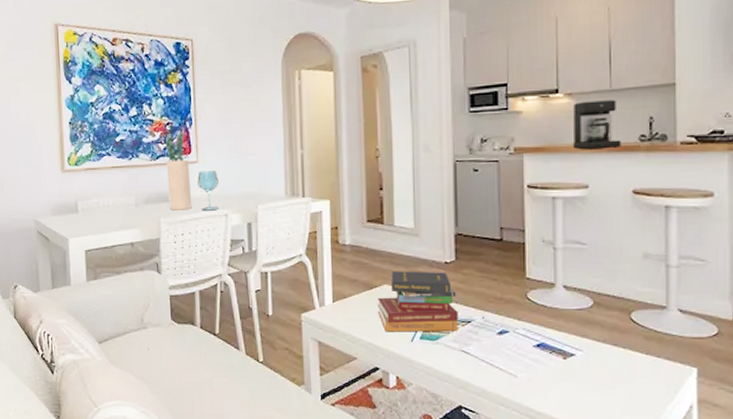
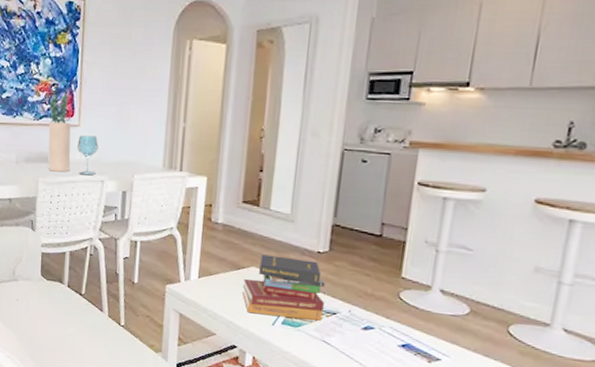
coffee maker: present [572,100,621,150] -> none [475,98,534,153]

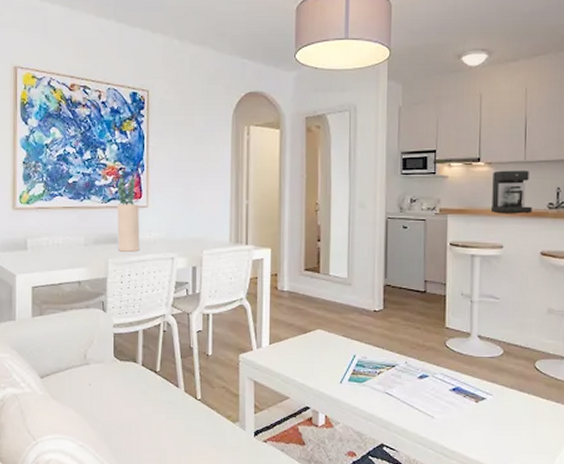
wine glass: present [77,135,99,176] -> none [146,215,168,254]
books: present [242,254,325,321] -> none [310,317,384,375]
coffee maker: none [475,98,534,153] -> present [490,170,532,214]

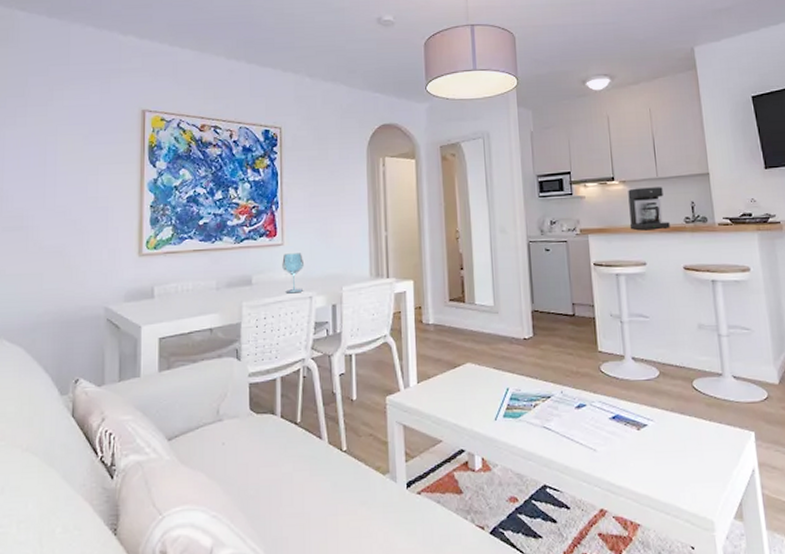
vase: present [116,171,140,253] -> none [250,208,276,295]
wine glass: none [146,215,168,254] -> present [282,253,305,294]

